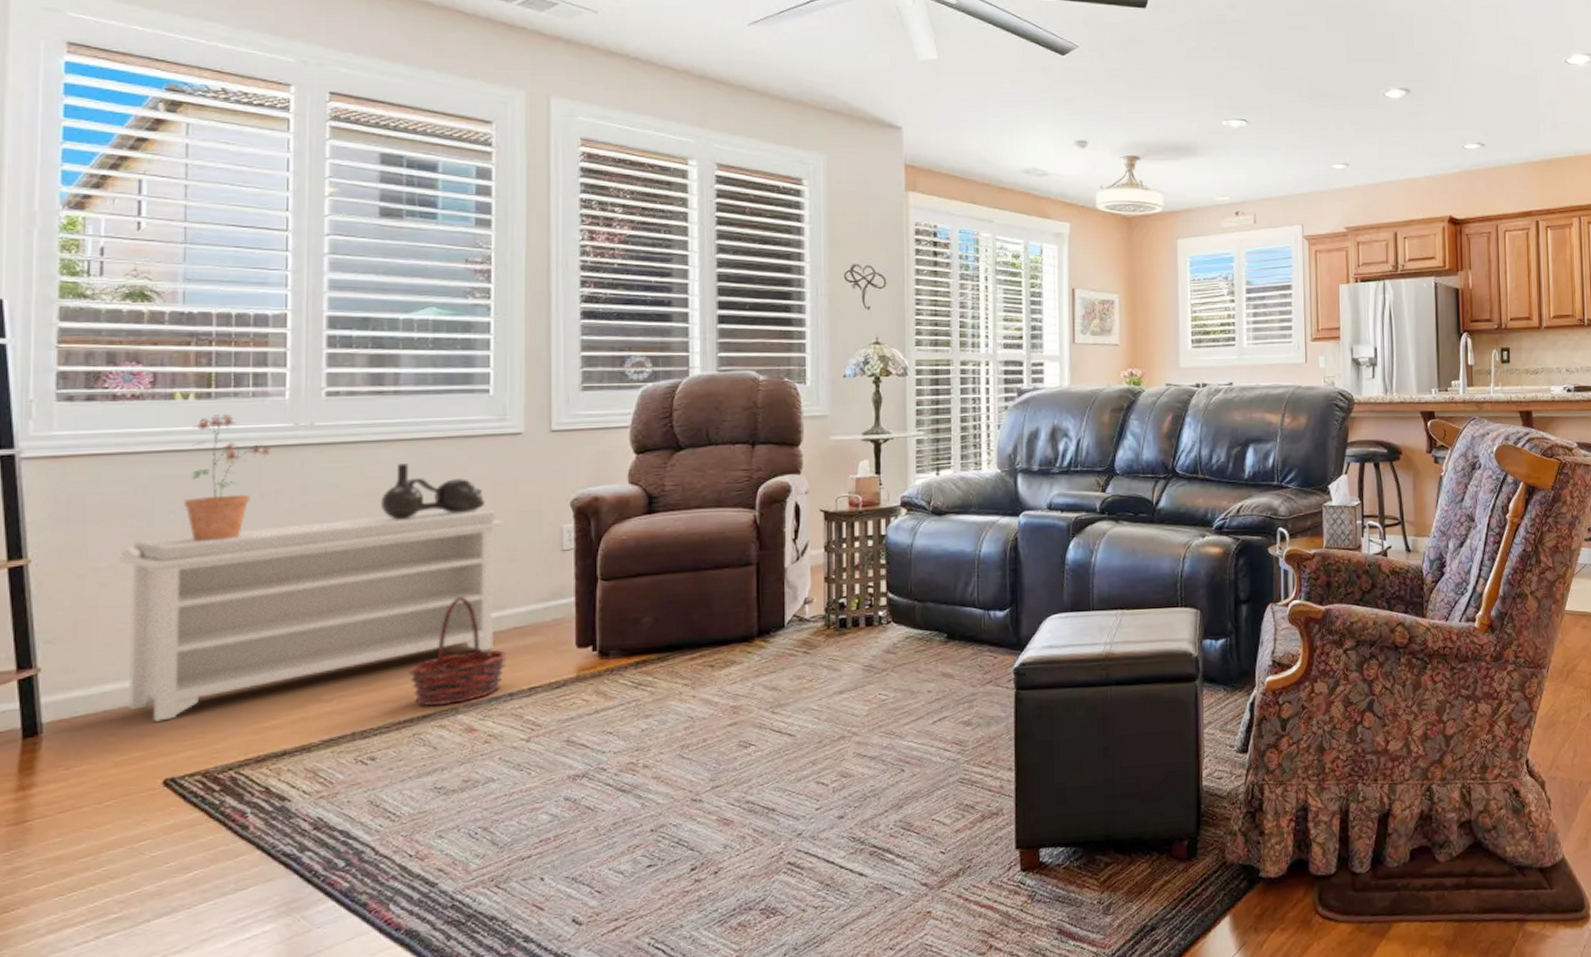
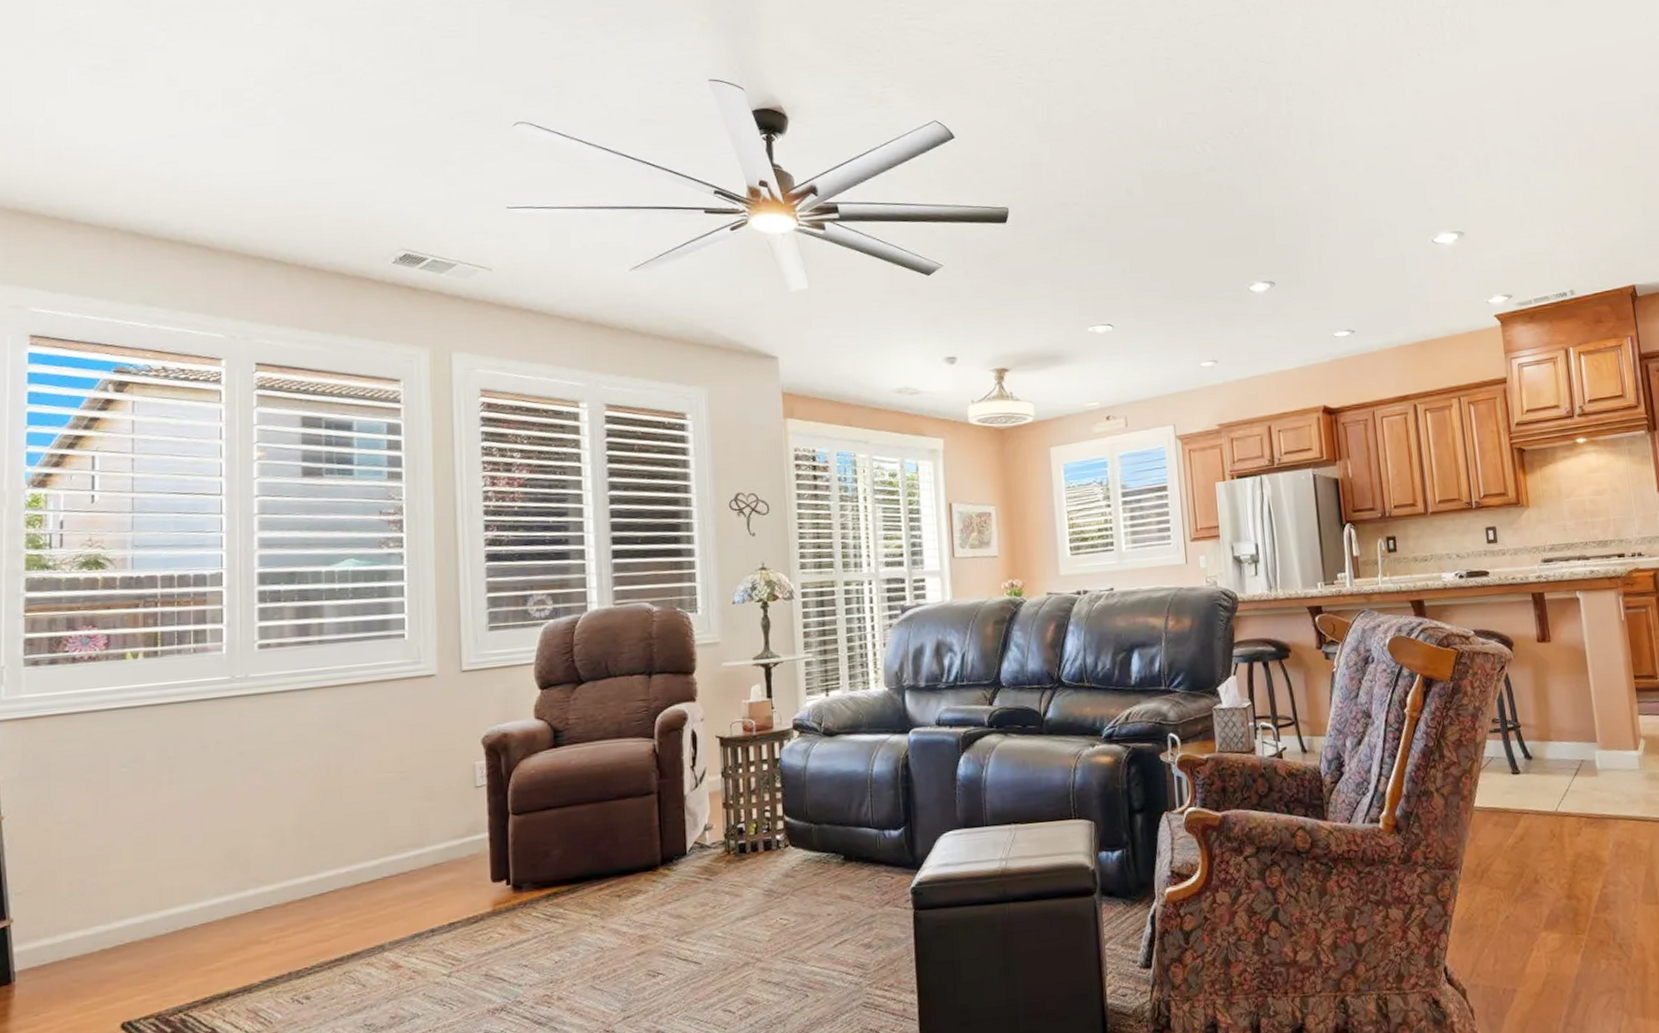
bench: present [119,509,506,722] -> none [80,750,423,967]
potted plant: present [183,414,272,541] -> none [135,671,212,792]
decorative vase: present [380,464,486,520] -> none [309,709,404,764]
basket: present [409,597,507,706] -> none [339,837,428,944]

